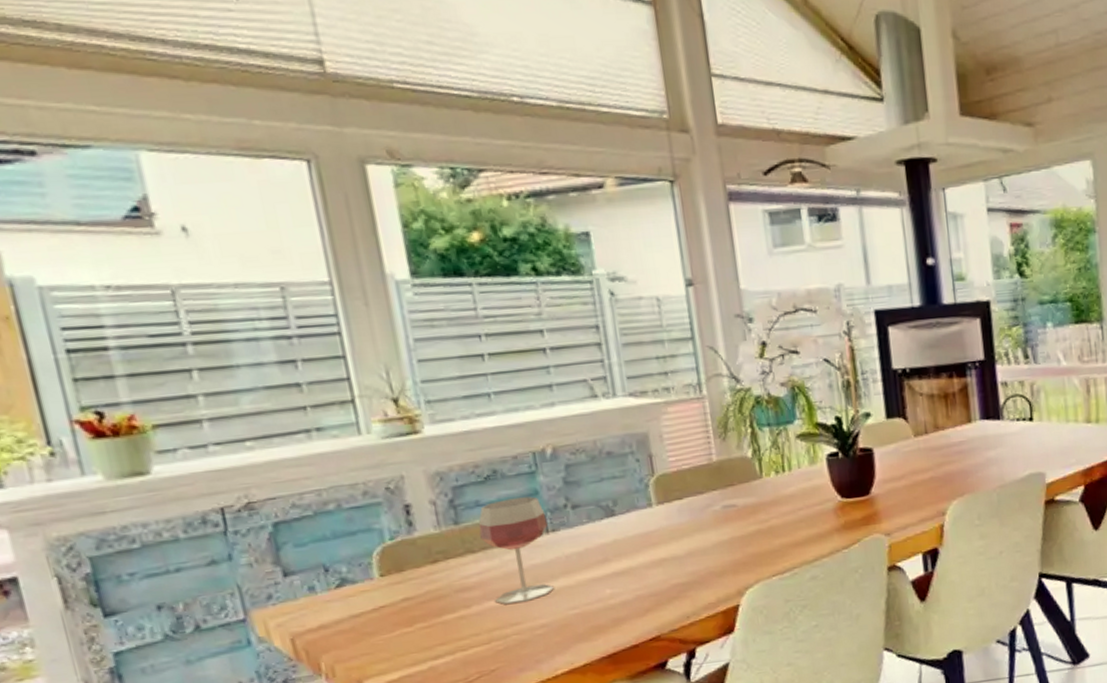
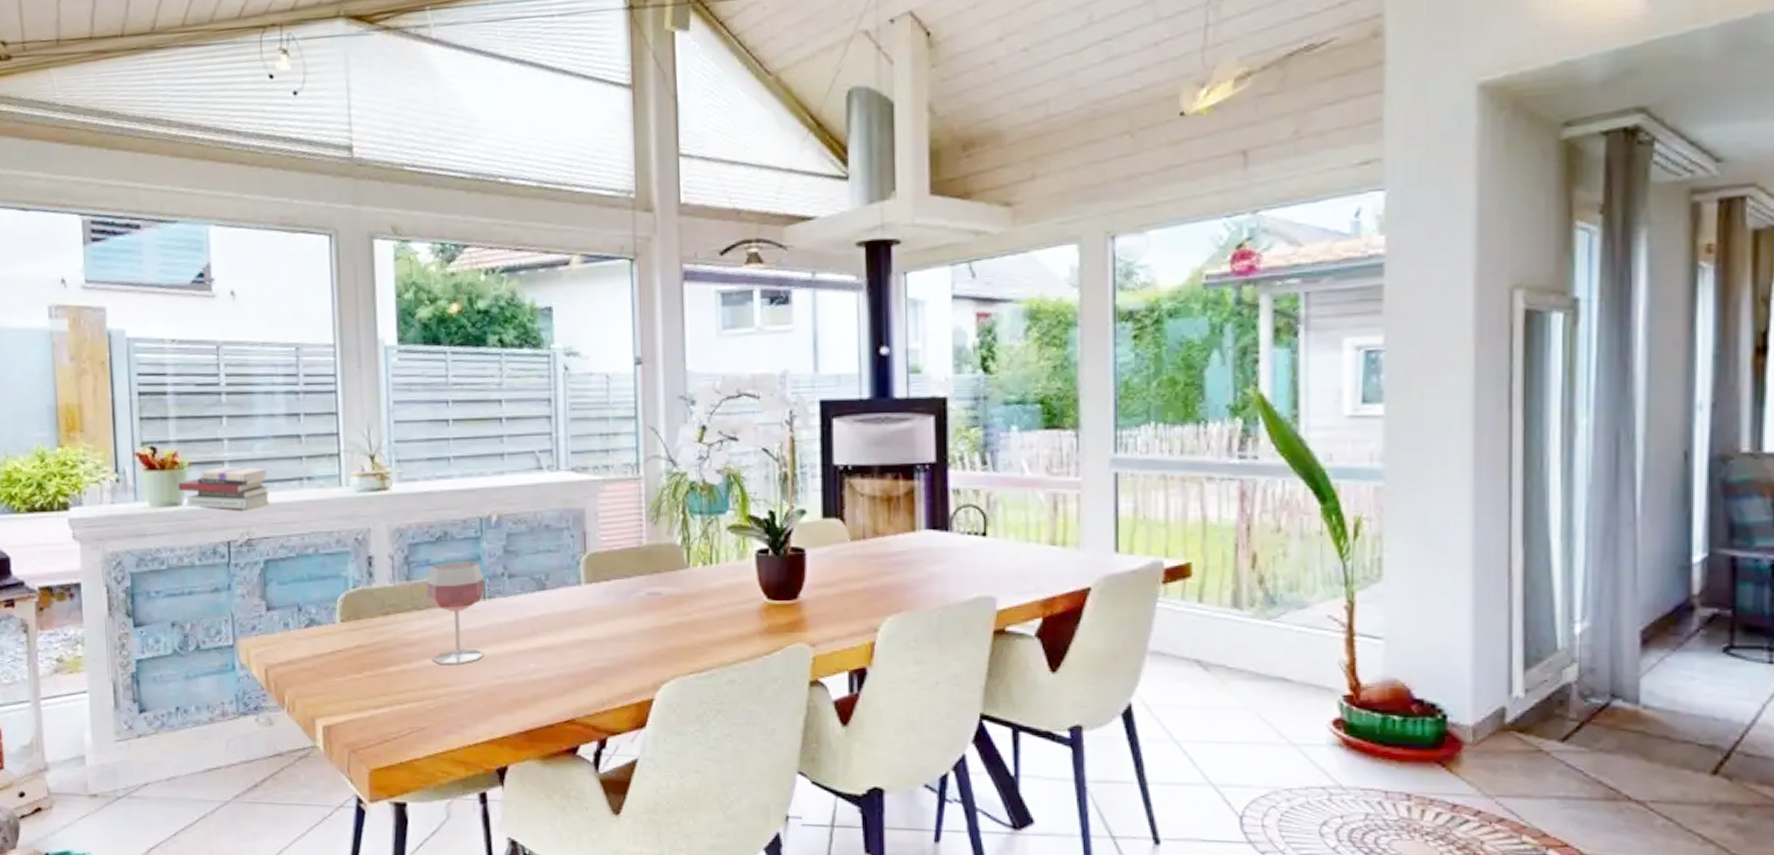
books: none [140,423,271,476] -> present [178,467,270,512]

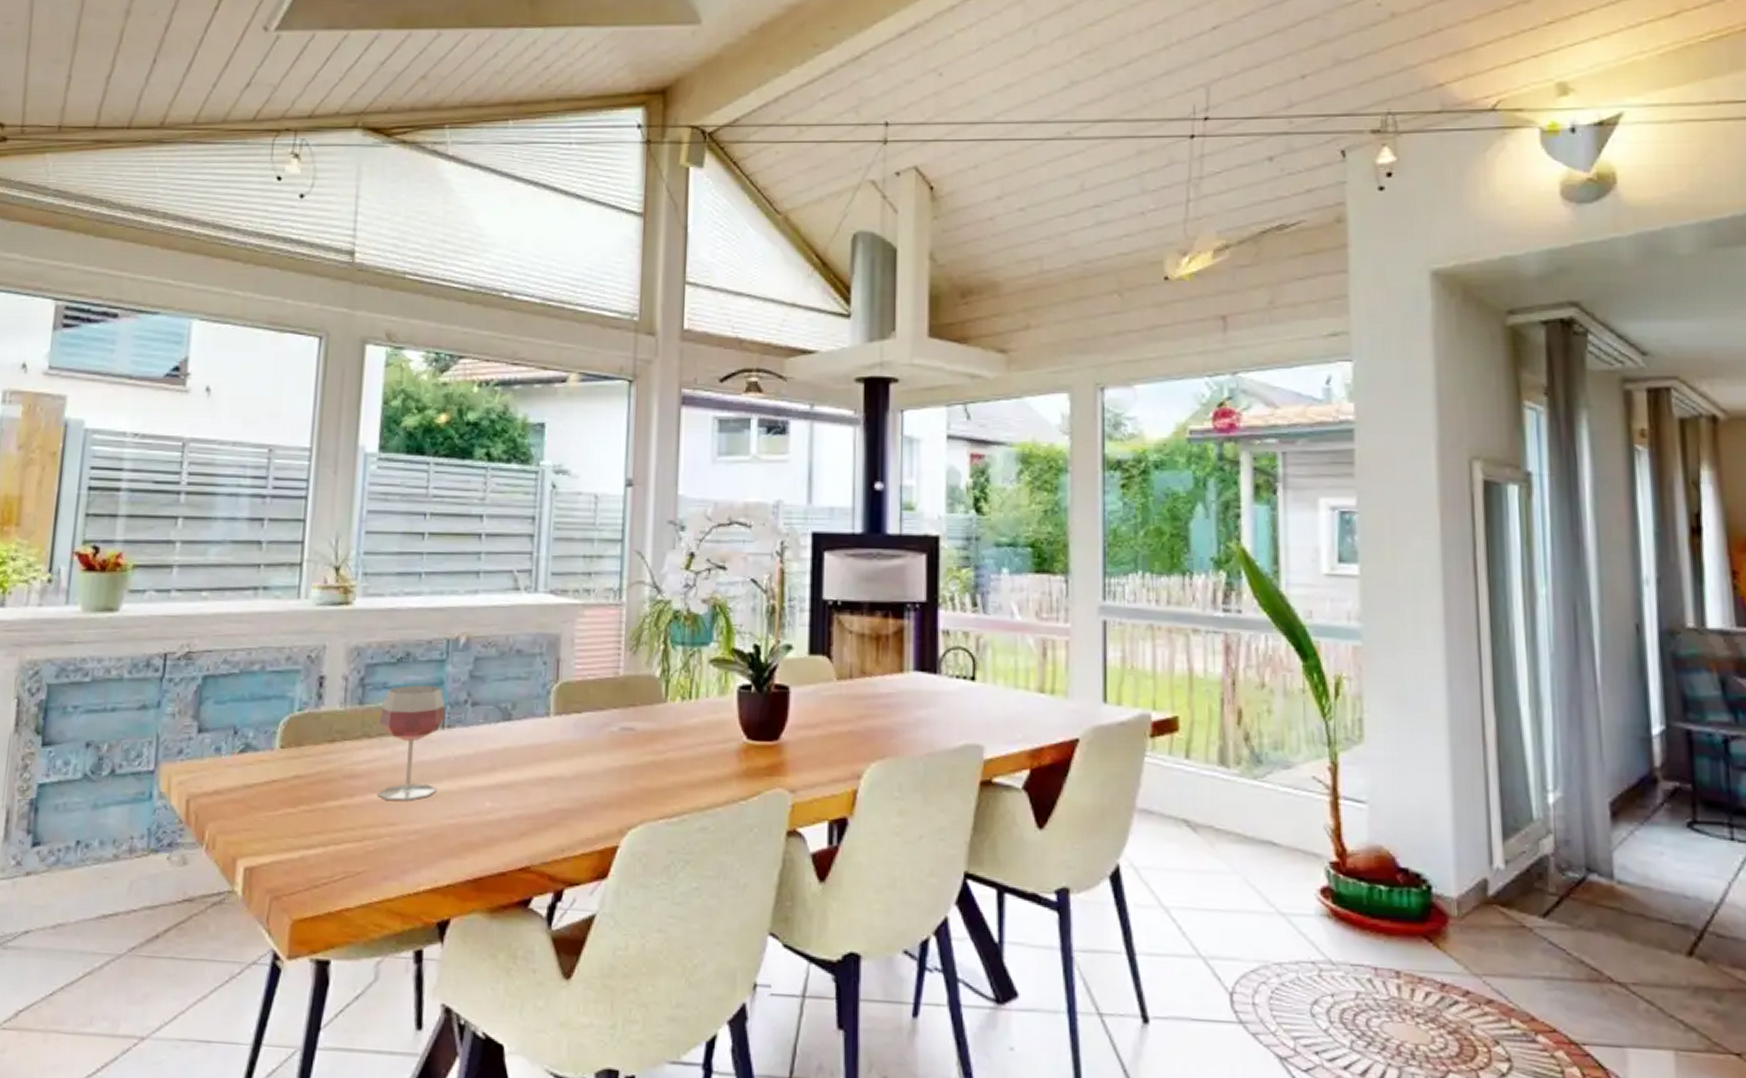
books: present [178,467,270,512] -> none [117,571,220,622]

